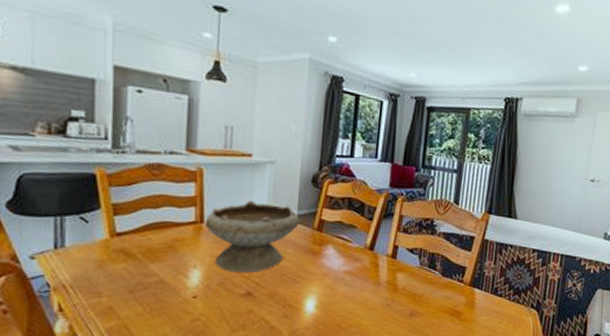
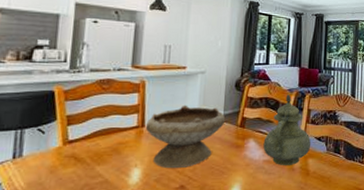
teapot: none [344,195,402,278] -> present [263,94,311,165]

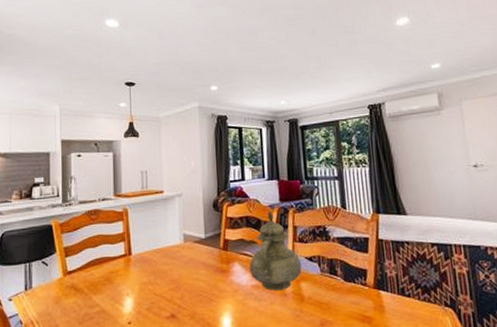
bowl: present [145,105,226,169] -> none [132,230,208,297]

